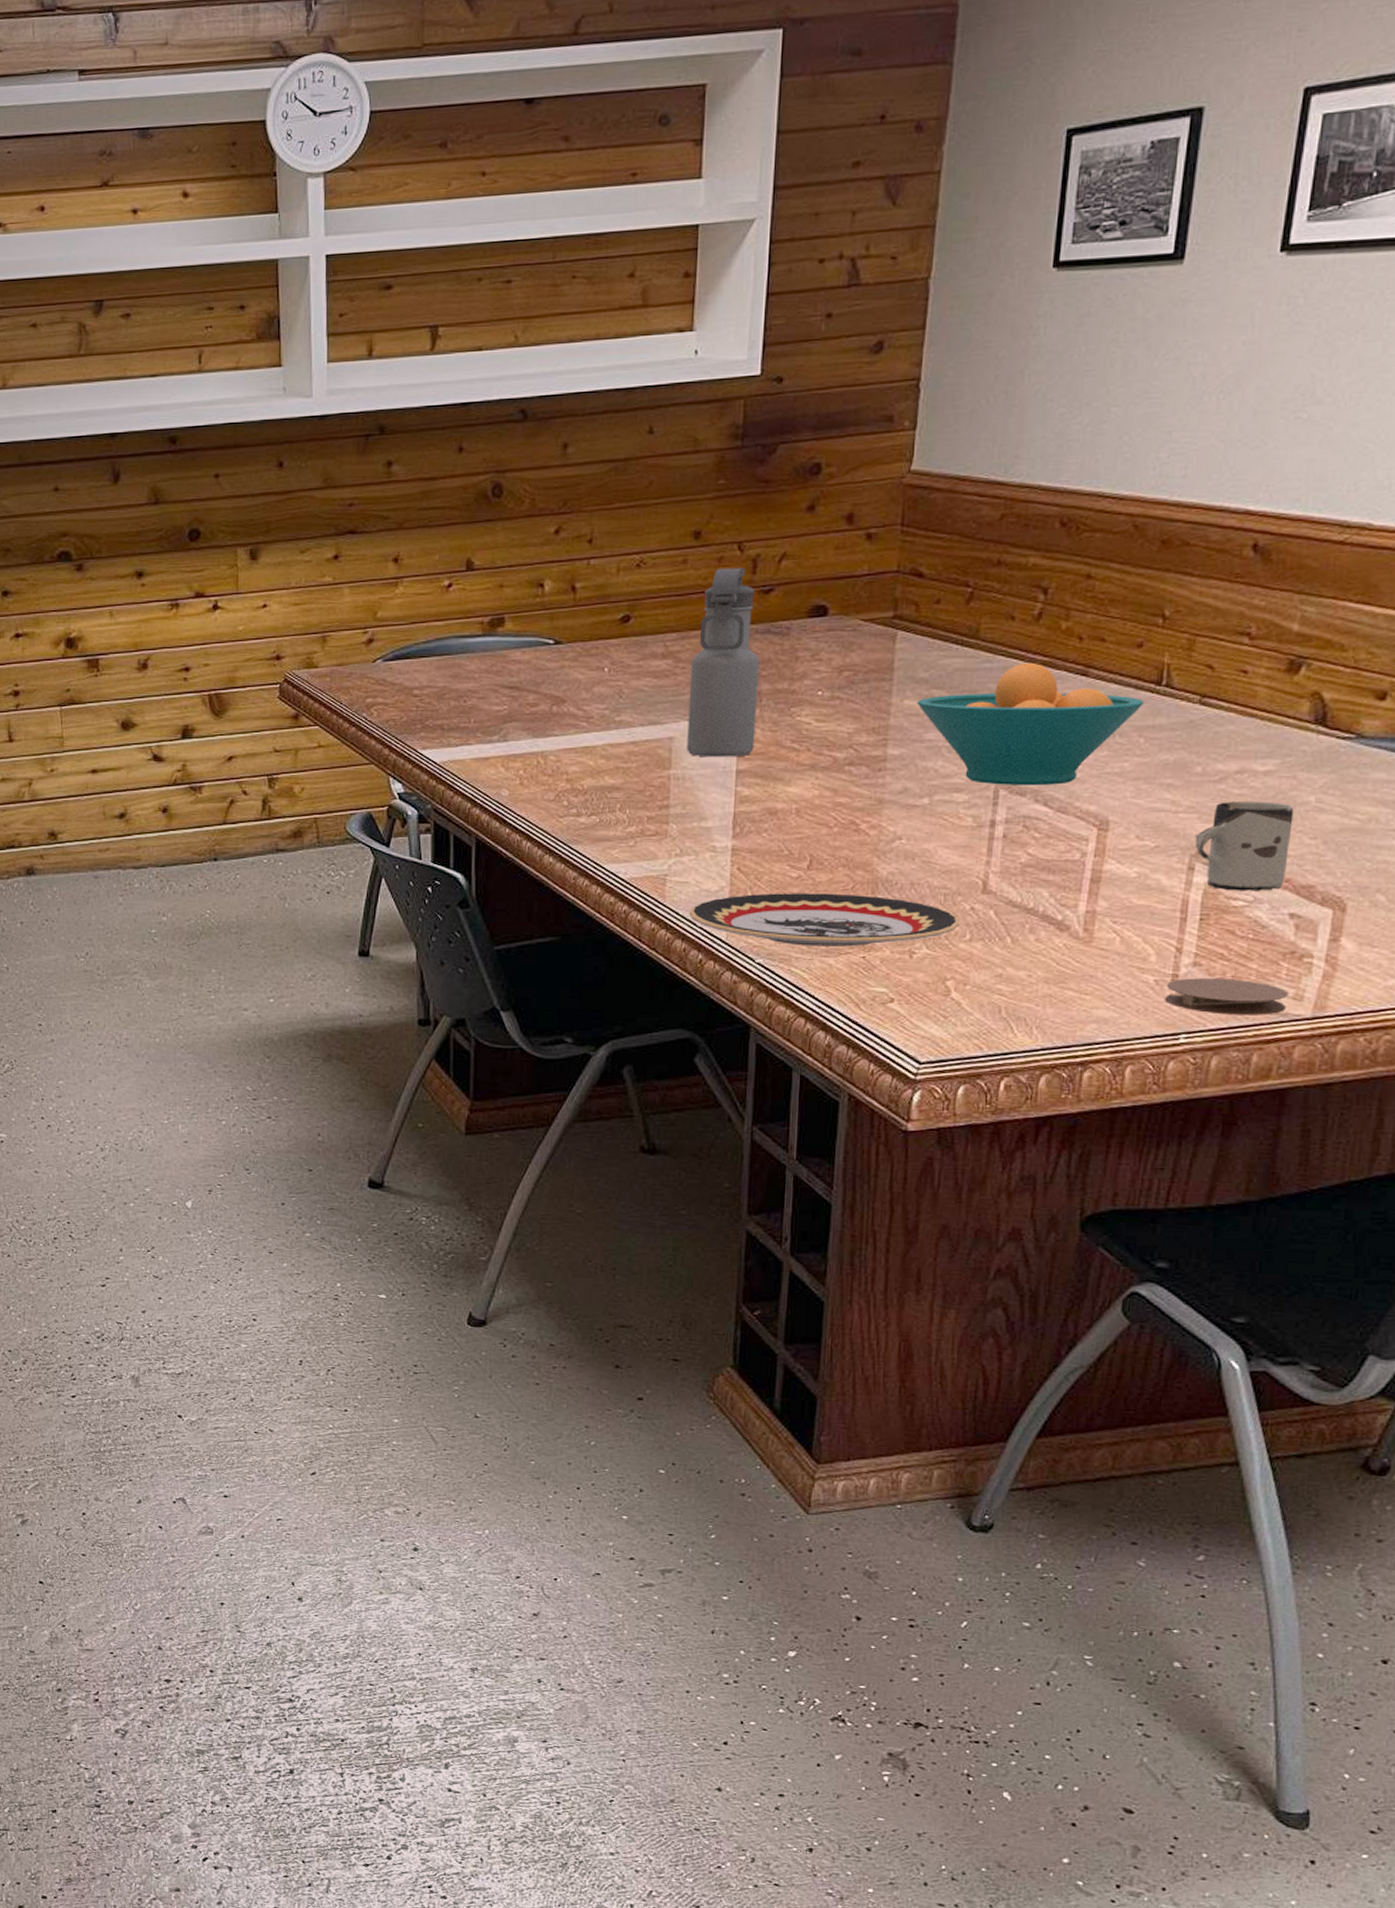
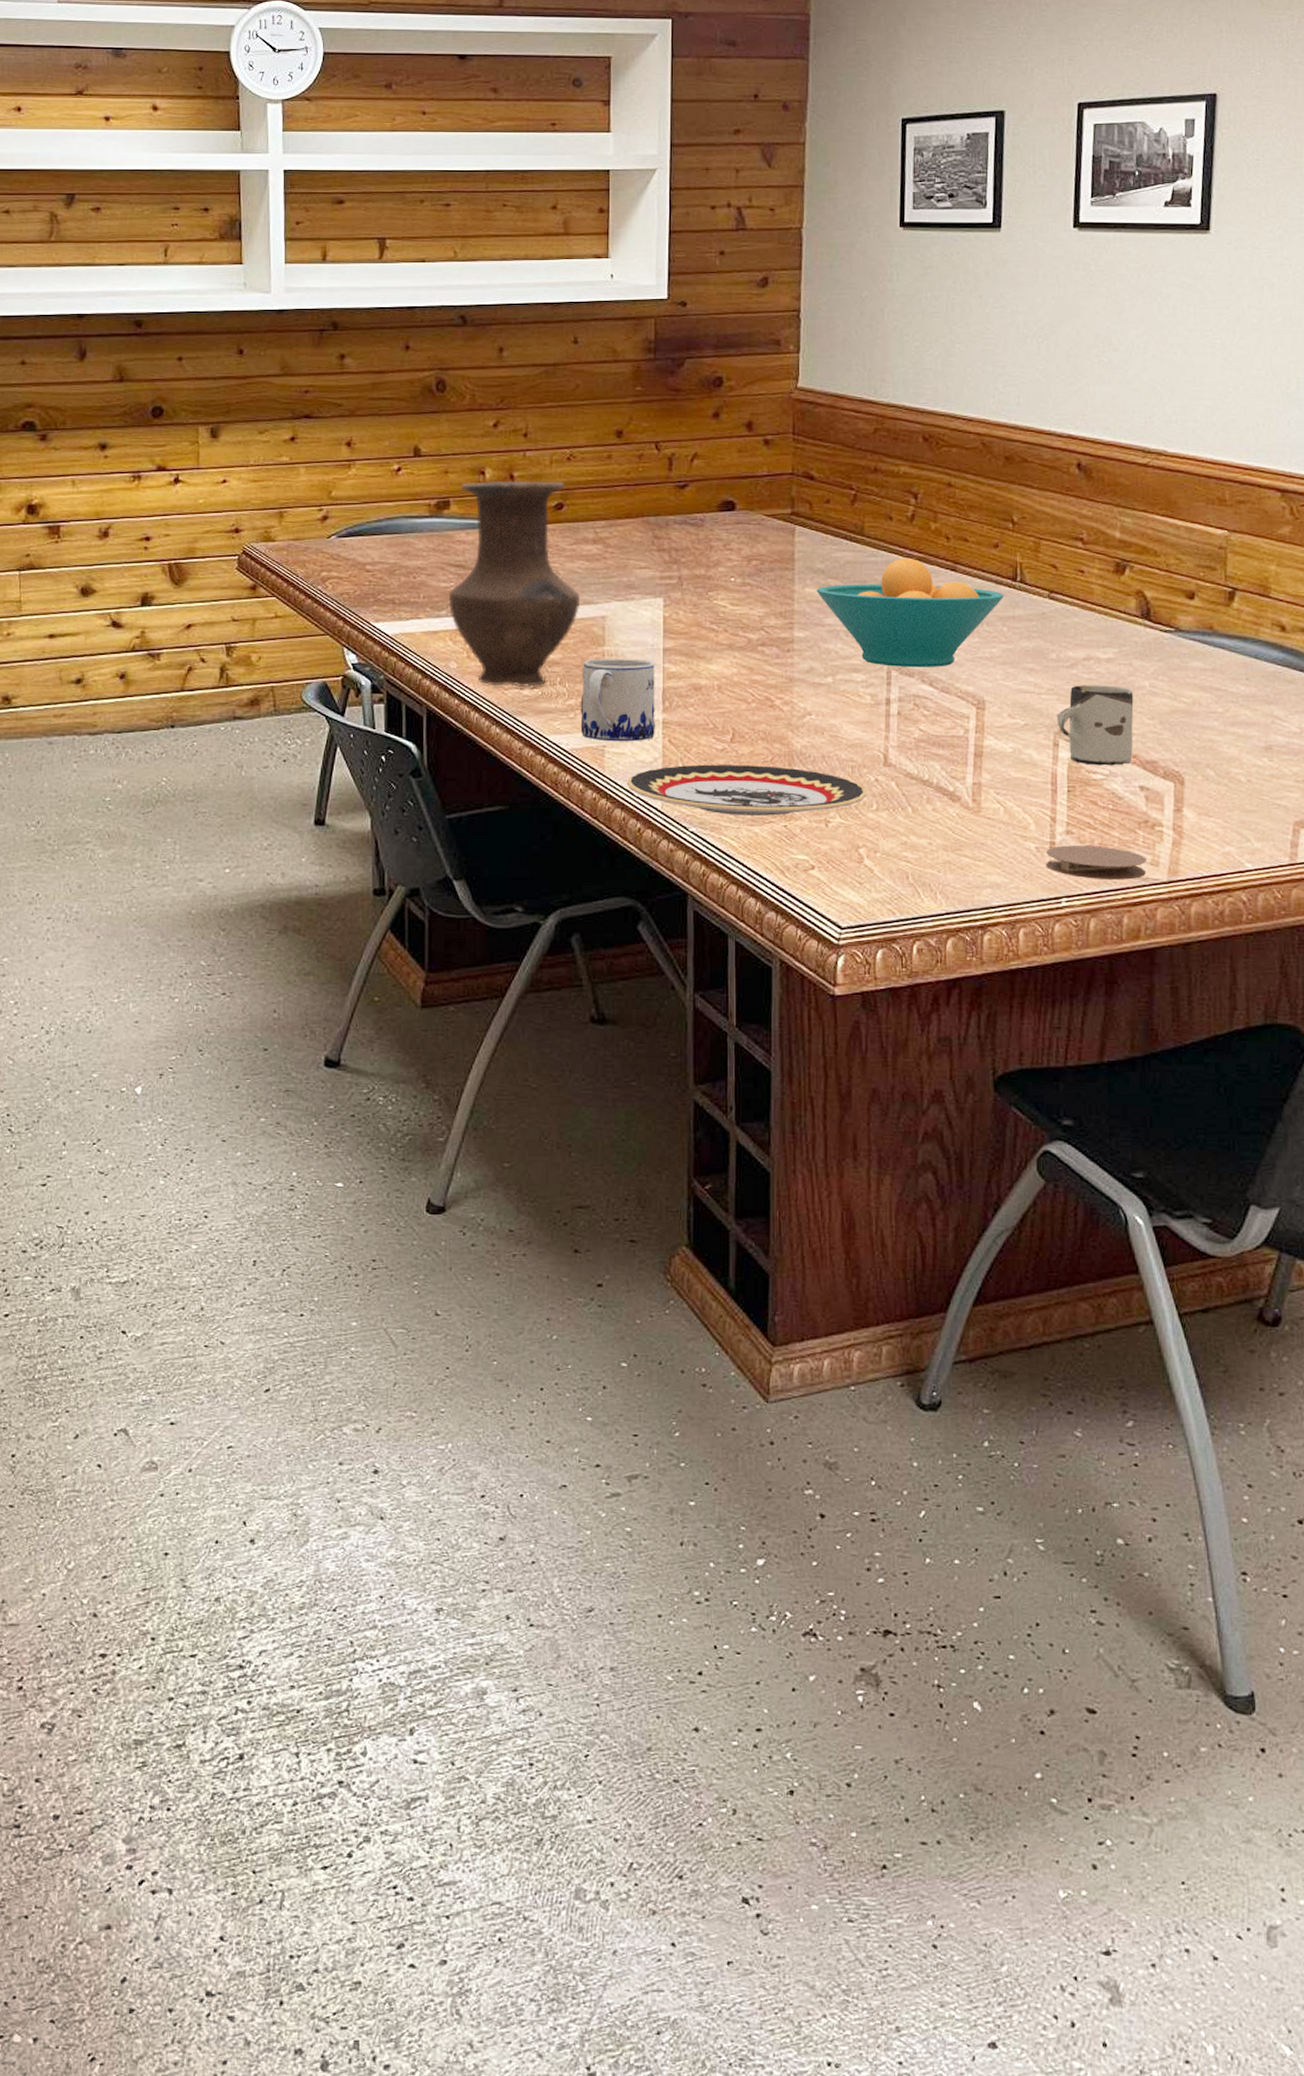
vase: none [501,591,646,815] -> present [448,480,581,688]
mug: none [640,781,726,870] -> present [580,658,655,742]
water bottle: present [687,567,760,758] -> none [618,464,679,636]

